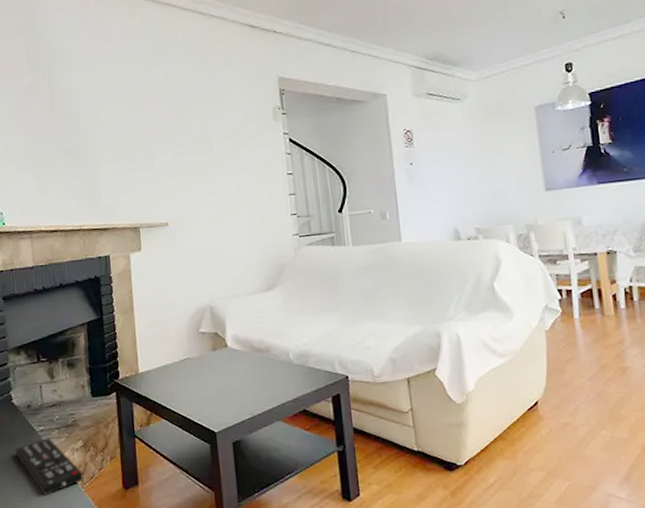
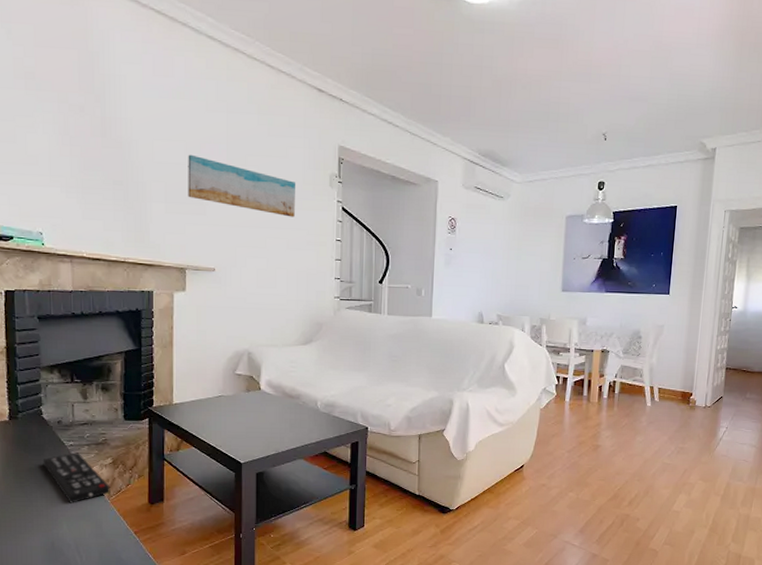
wall art: none [132,112,242,158] -> present [188,154,295,217]

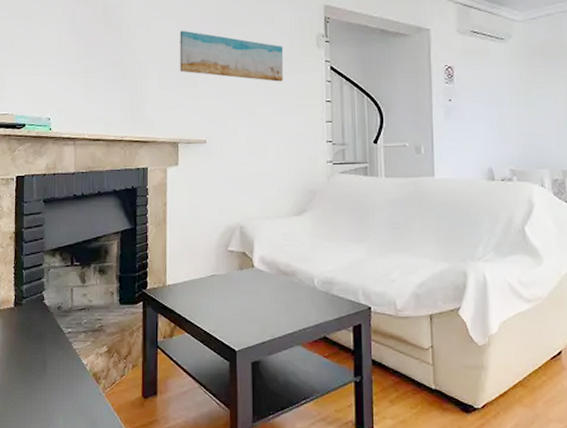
remote control: present [43,452,111,503] -> none [43,340,105,397]

